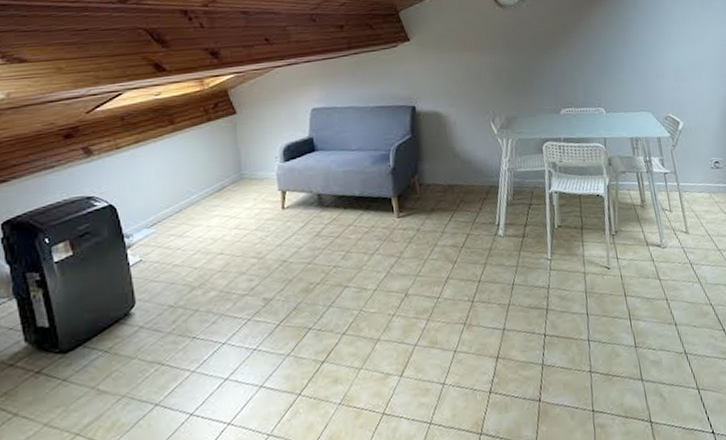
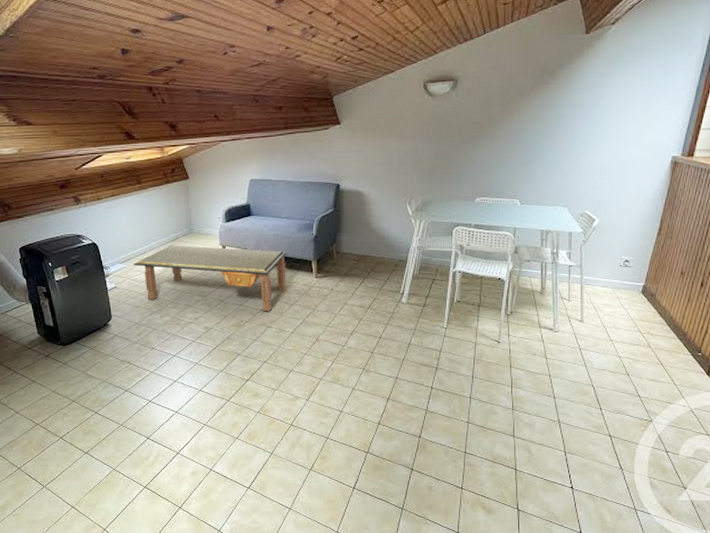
coffee table: none [166,190,364,272] -> present [133,245,287,312]

